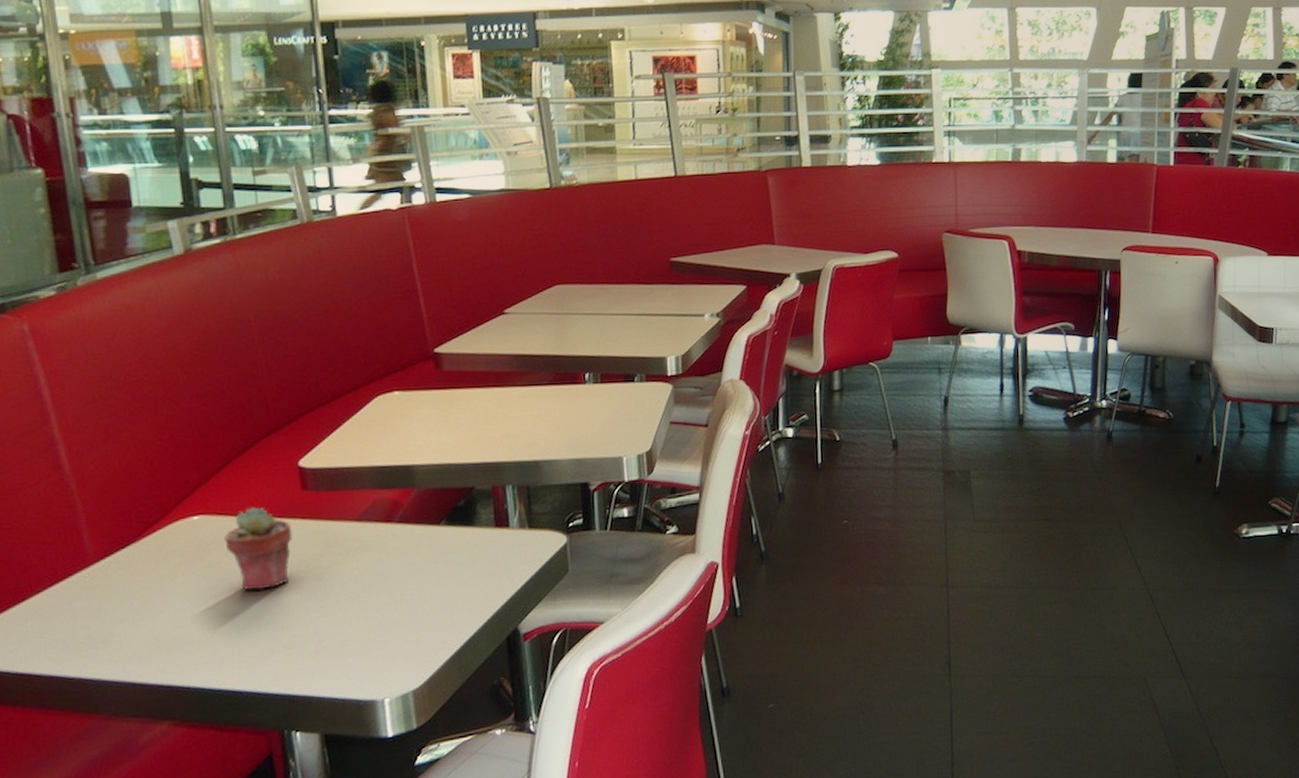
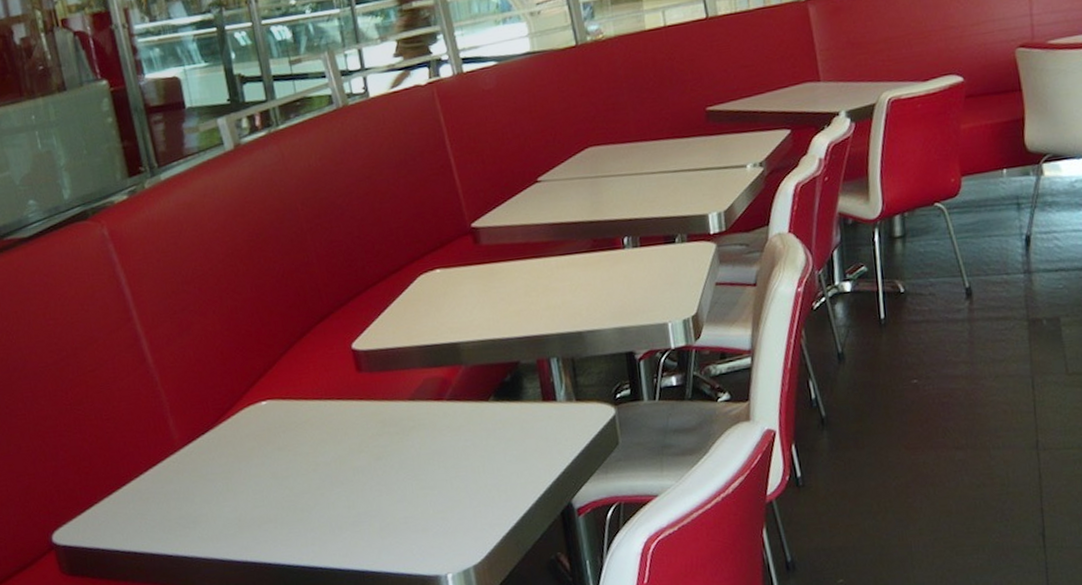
potted succulent: present [224,507,293,591] -> none [290,390,352,471]

